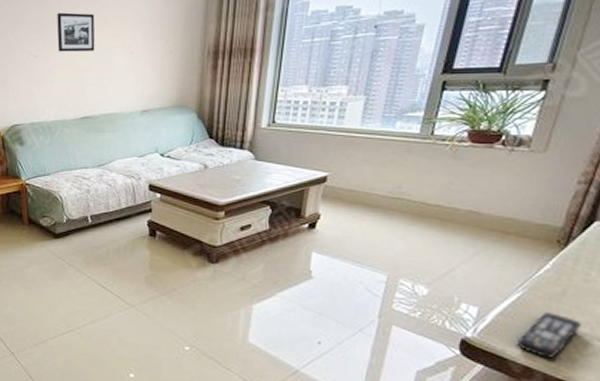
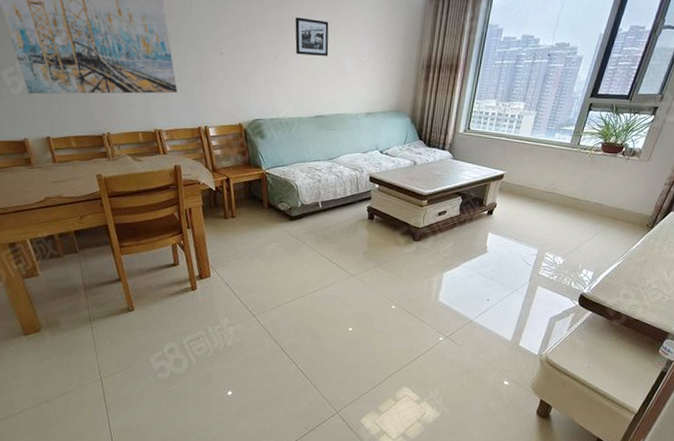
remote control: present [516,312,582,359] -> none [613,274,653,306]

